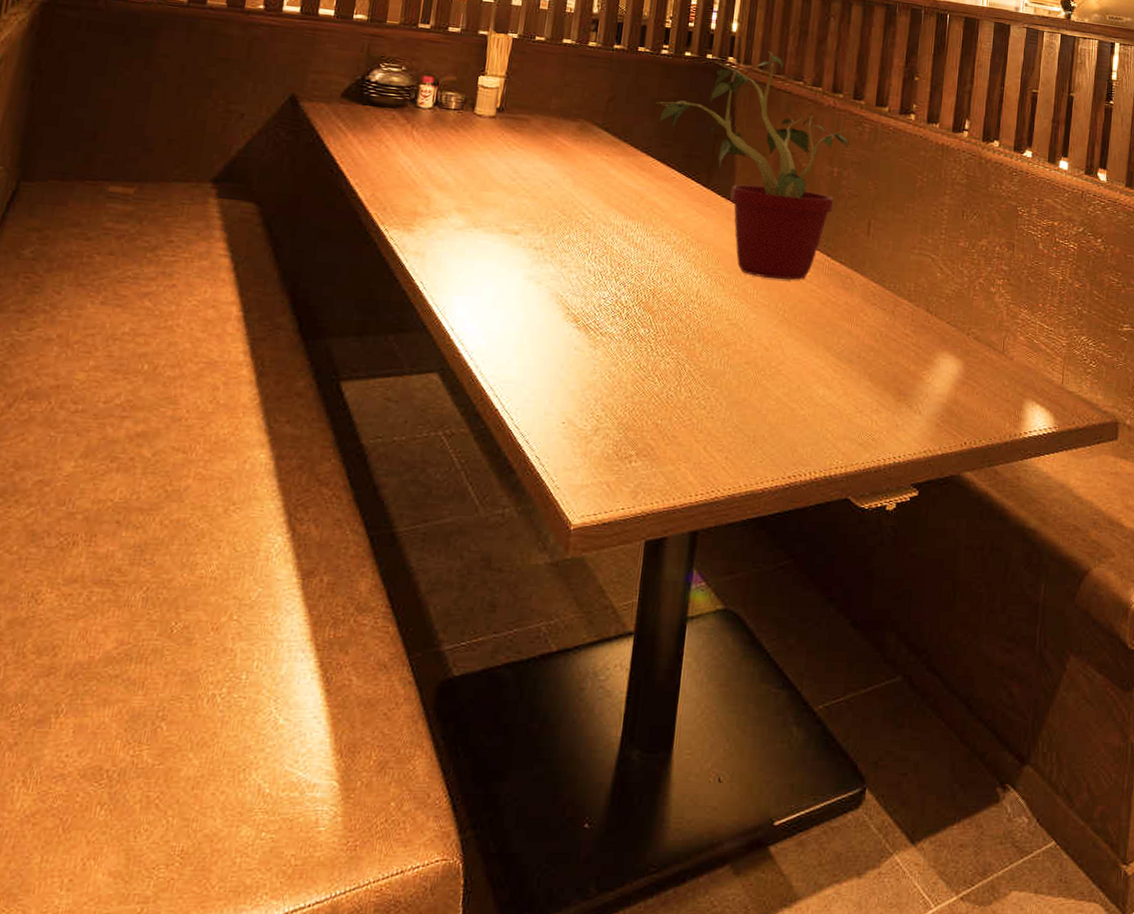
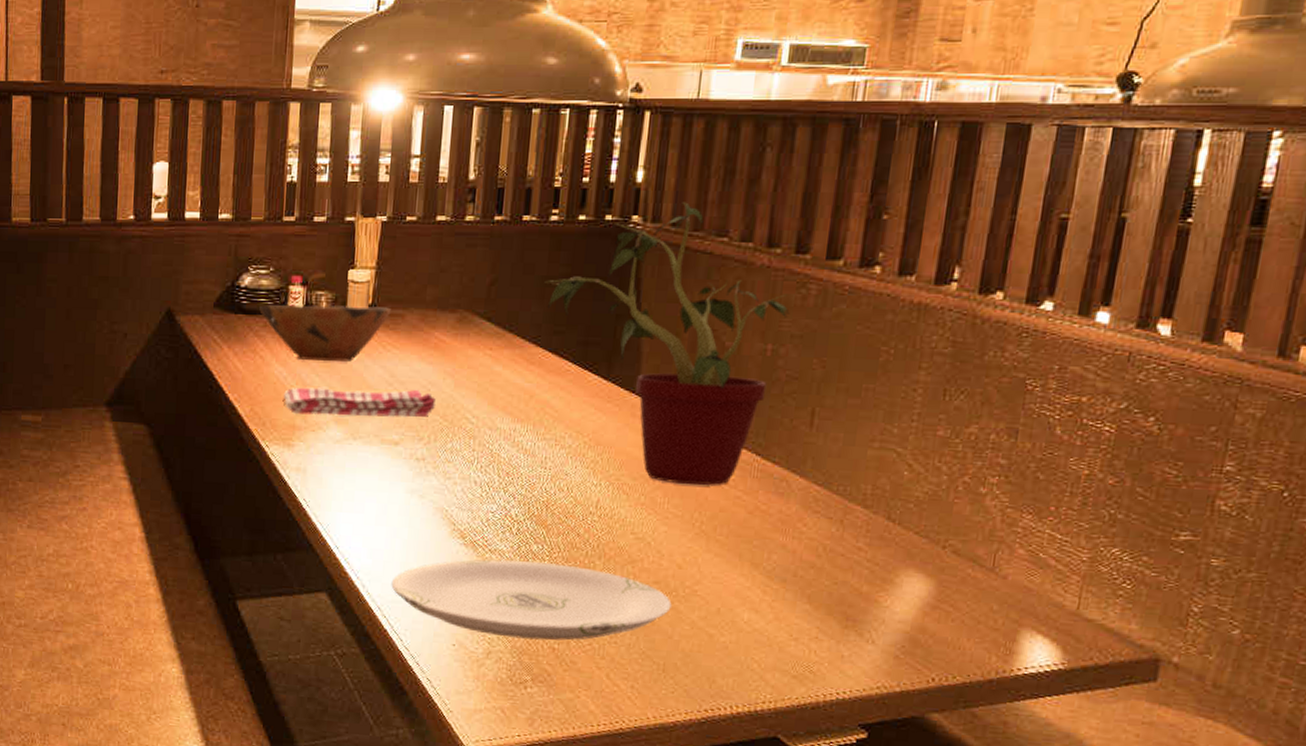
bowl: none [387,99,517,157] -> present [258,304,391,361]
dish towel: none [406,177,556,211] -> present [283,387,437,418]
plate: none [504,342,760,417] -> present [391,559,672,641]

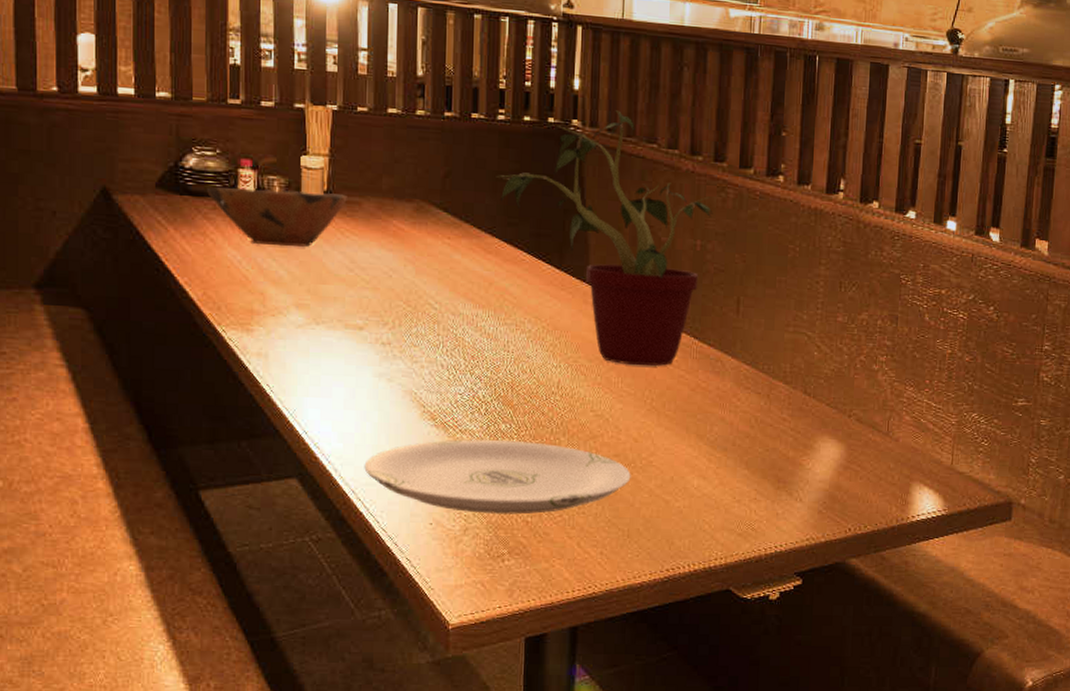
dish towel: present [283,387,437,418] -> none [238,272,399,303]

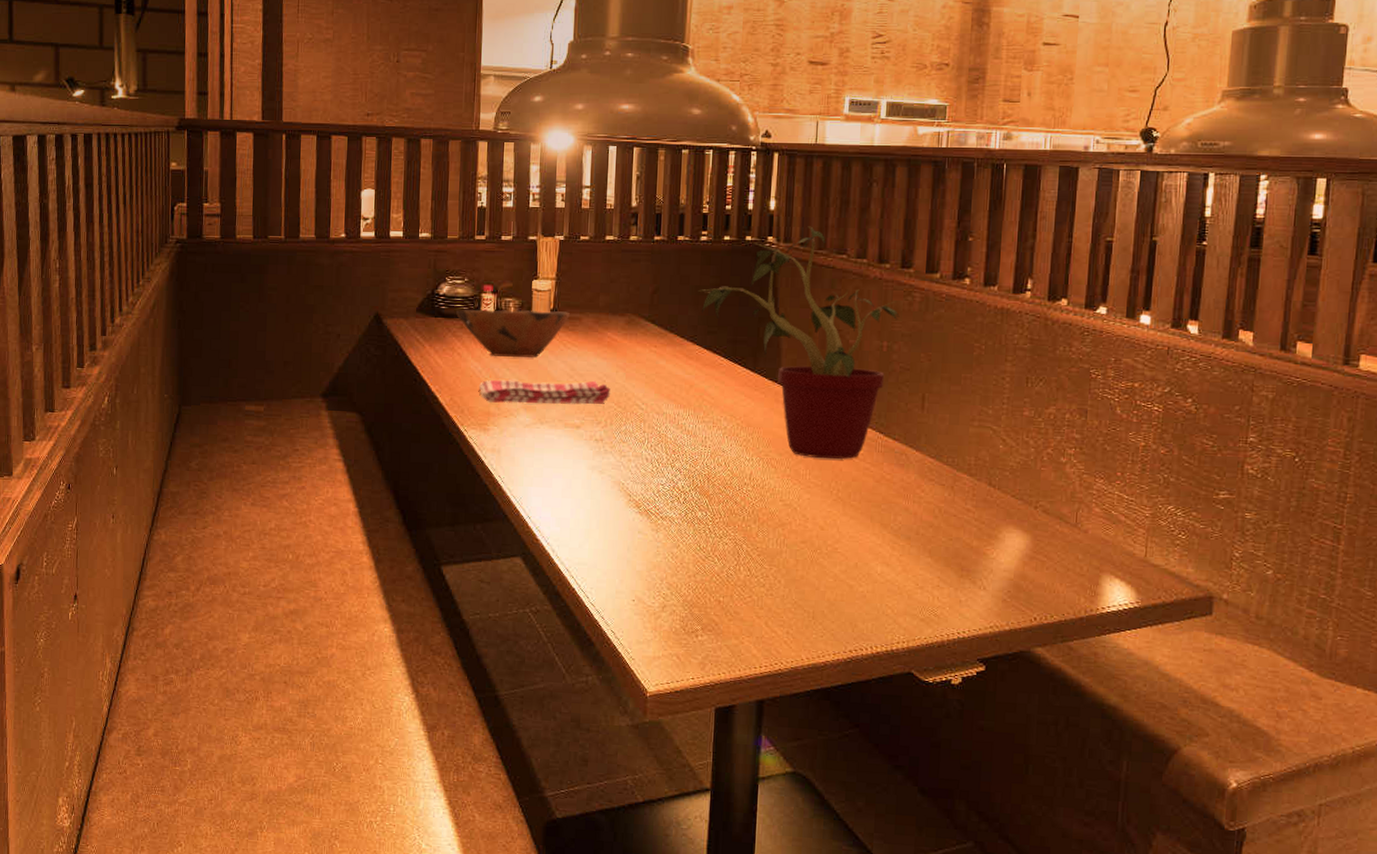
dish towel: none [238,272,399,303] -> present [478,379,611,405]
plate: present [364,439,631,515] -> none [577,525,817,595]

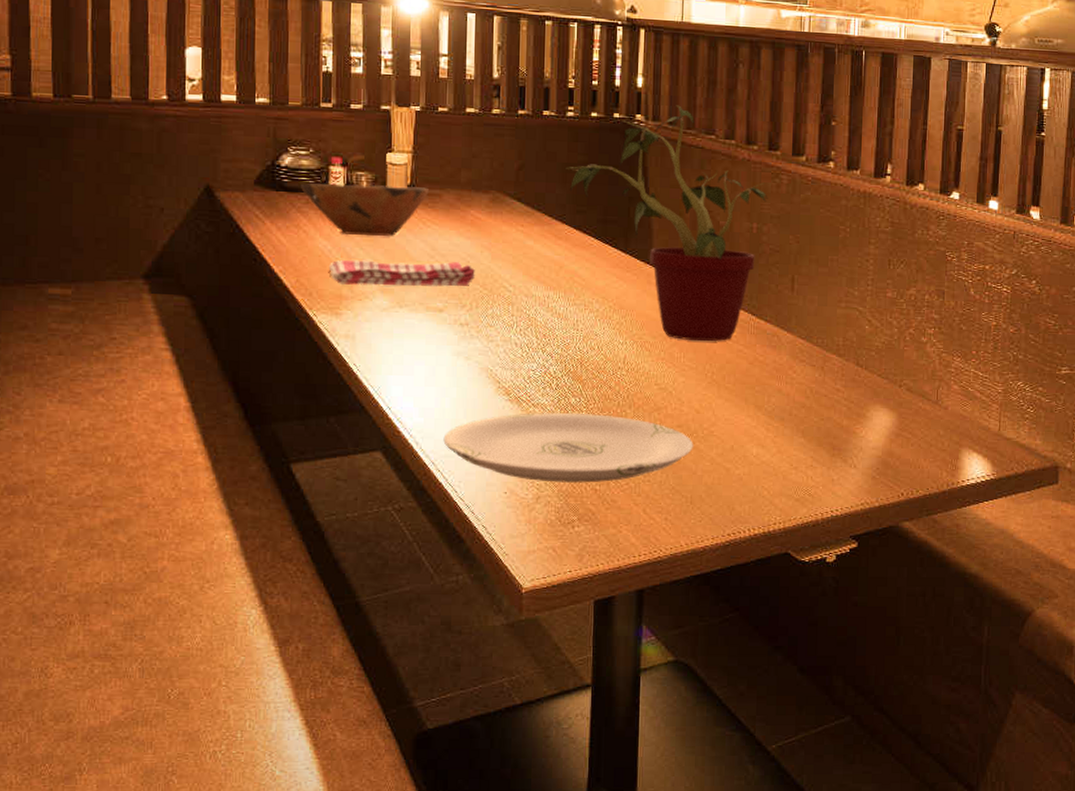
plate: none [577,525,817,595] -> present [443,413,693,483]

